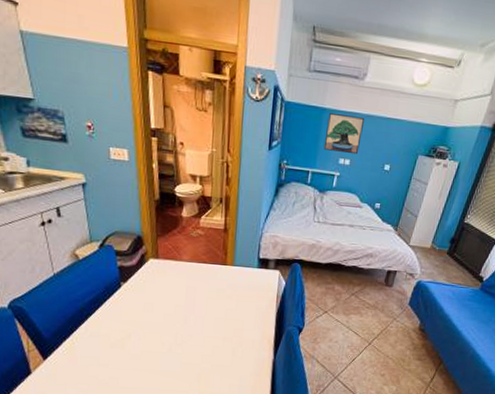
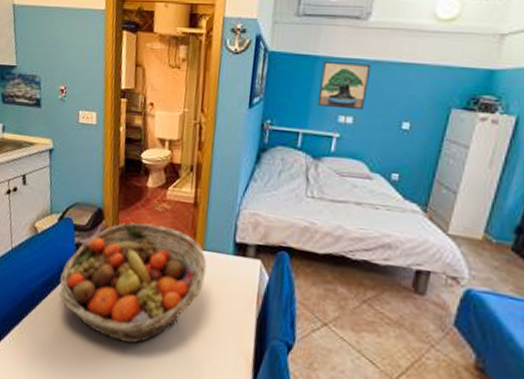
fruit basket: none [105,246,237,341] -> present [59,222,207,343]

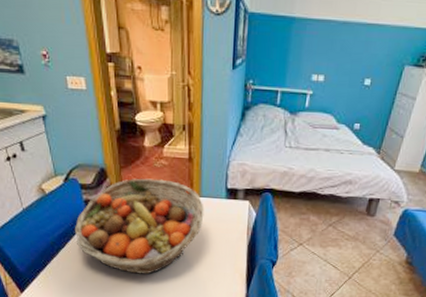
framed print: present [317,62,372,111] -> none [293,23,341,69]

